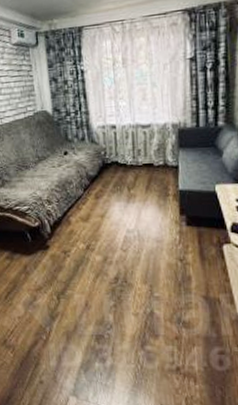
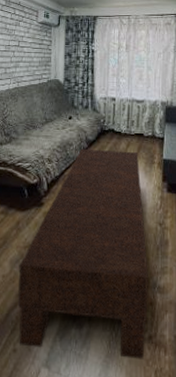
coffee table: none [33,184,173,388] -> present [17,148,148,359]

